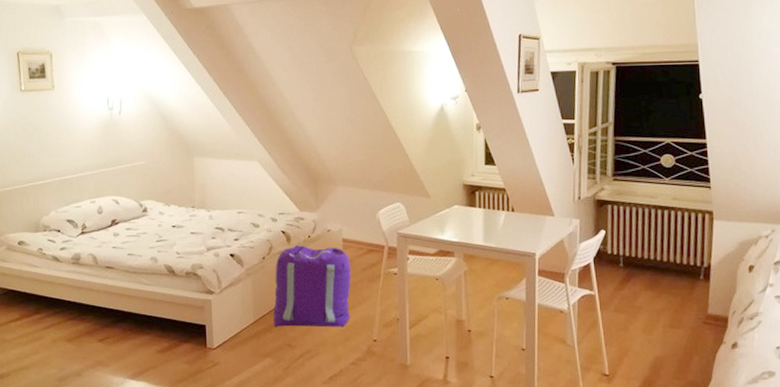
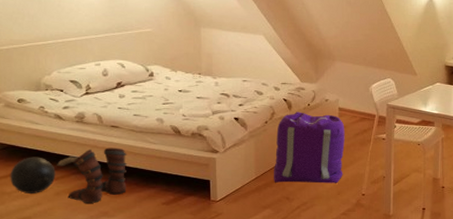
ball: none [10,301,53,341] -> present [10,157,56,193]
boots: none [54,290,122,351] -> present [57,147,128,203]

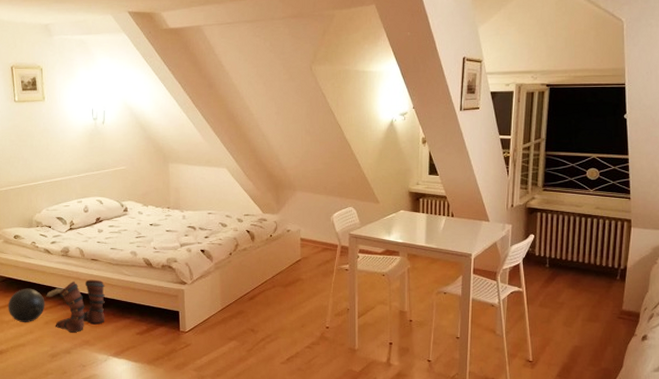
backpack: present [274,112,345,183] -> none [239,243,307,315]

